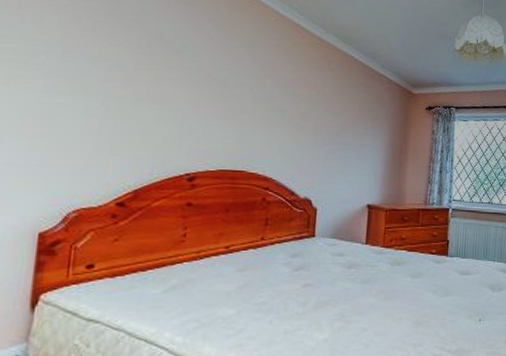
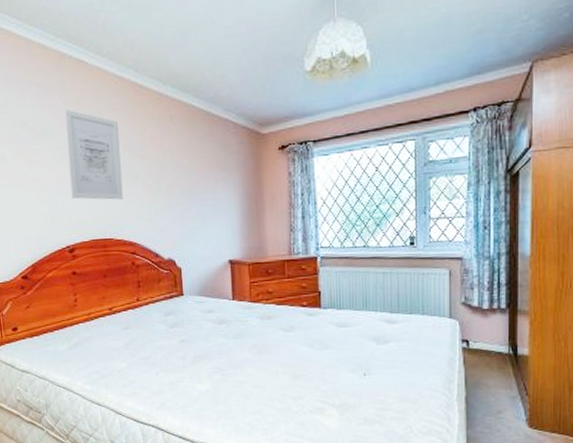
wall art: none [203,32,272,132] -> present [65,109,124,200]

